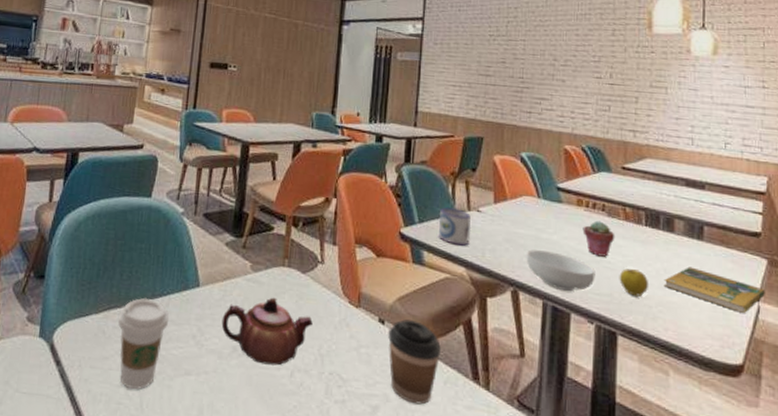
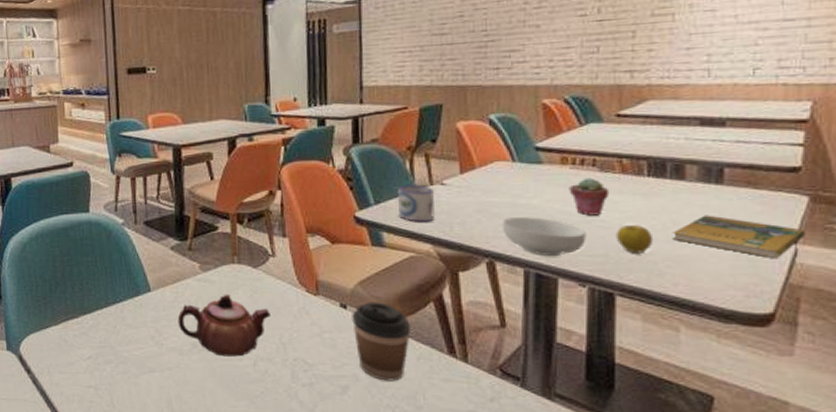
coffee cup: present [118,297,170,389] -> none [77,306,126,388]

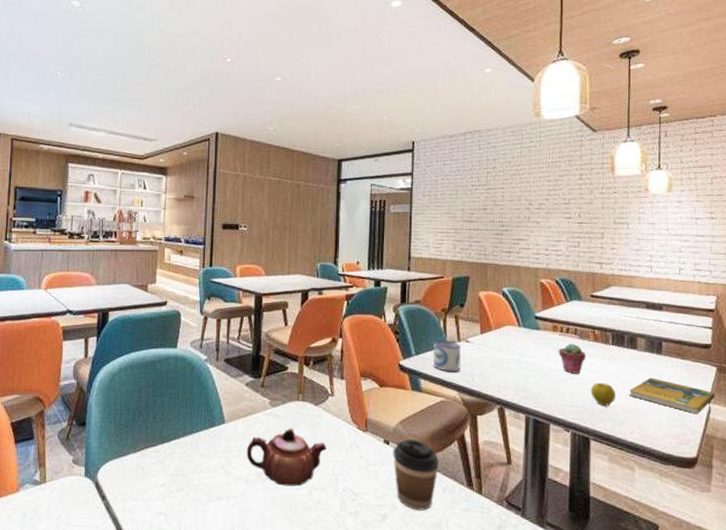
cereal bowl: present [501,217,586,256] -> none [510,372,570,405]

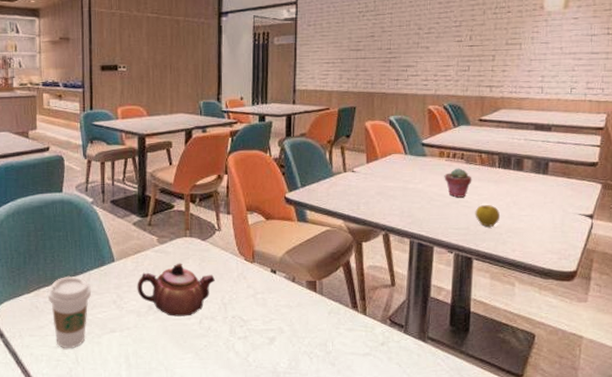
coffee cup: none [155,436,200,515] -> present [48,275,92,348]
coffee cup: present [393,439,439,511] -> none [280,268,325,332]
mug: present [432,340,462,372] -> none [318,171,347,202]
booklet: present [628,377,716,415] -> none [512,197,599,231]

